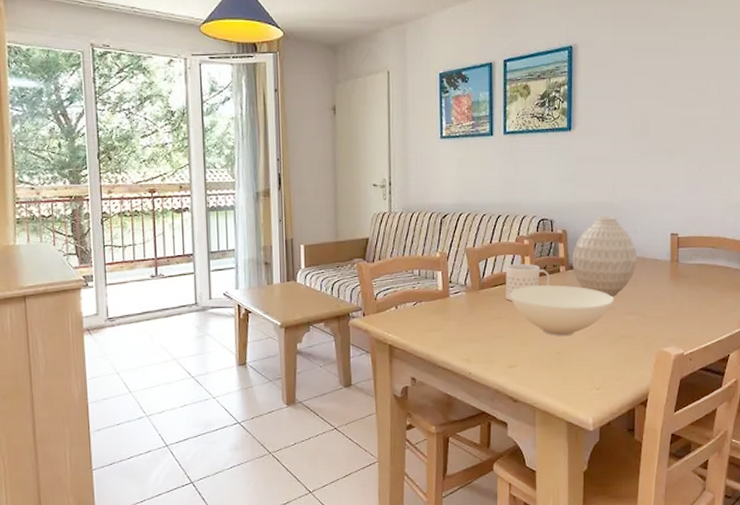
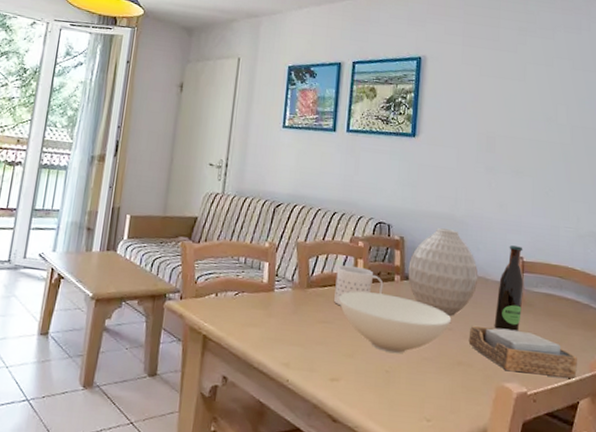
napkin holder: none [630,300,728,338] -> present [468,326,577,379]
bottle: none [653,224,680,302] -> present [494,245,525,331]

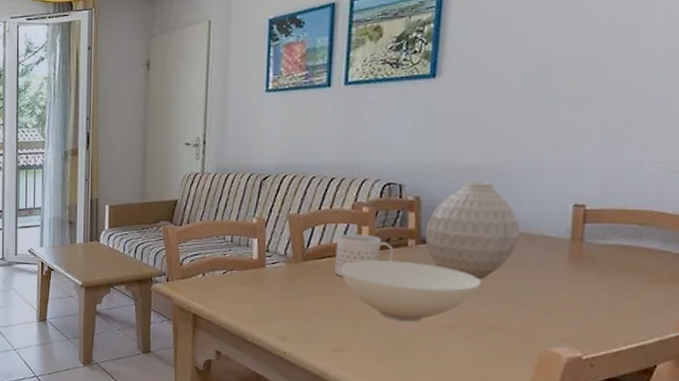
napkin holder: present [468,326,577,379] -> none [503,288,658,341]
bottle: present [494,245,525,331] -> none [539,192,586,291]

